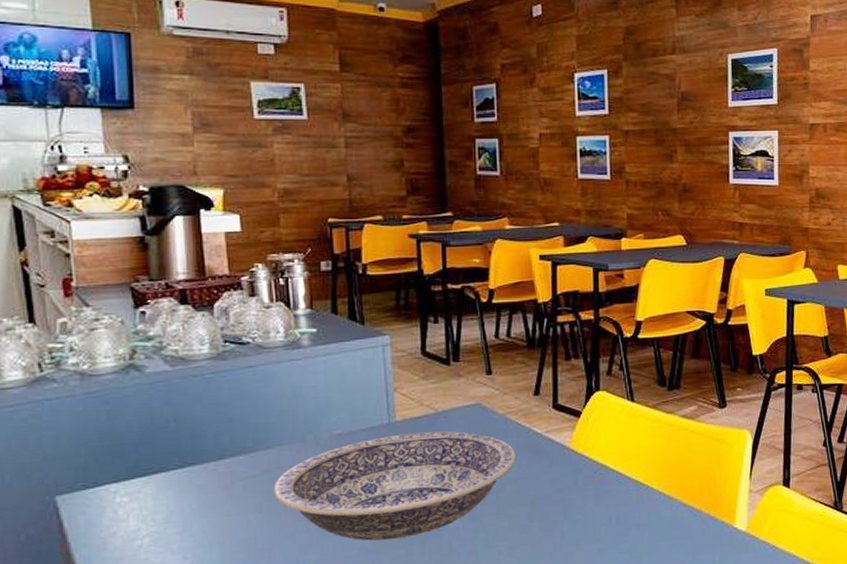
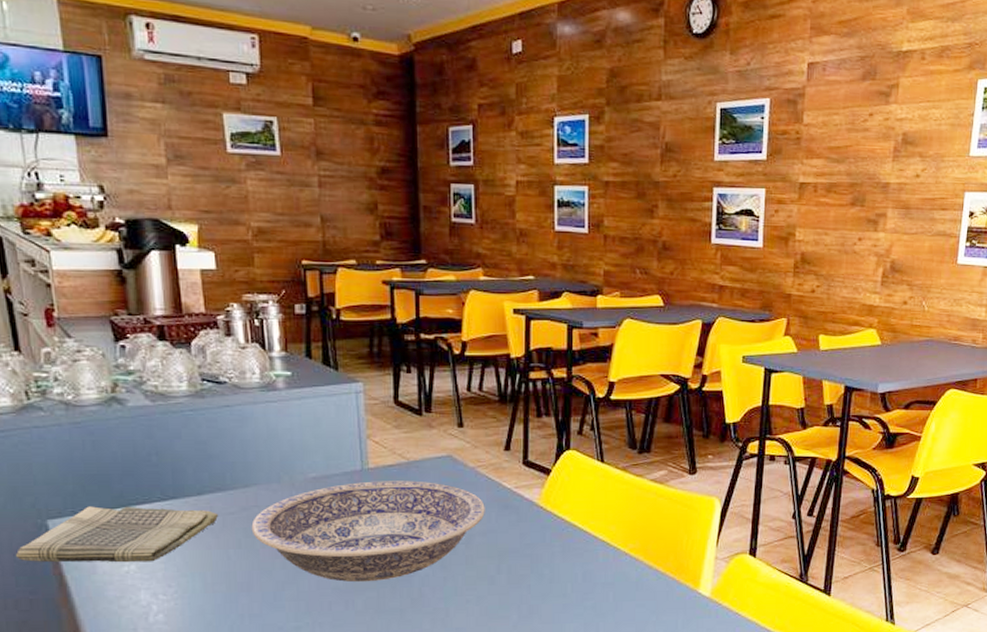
dish towel: none [19,475,238,542] -> present [15,506,218,563]

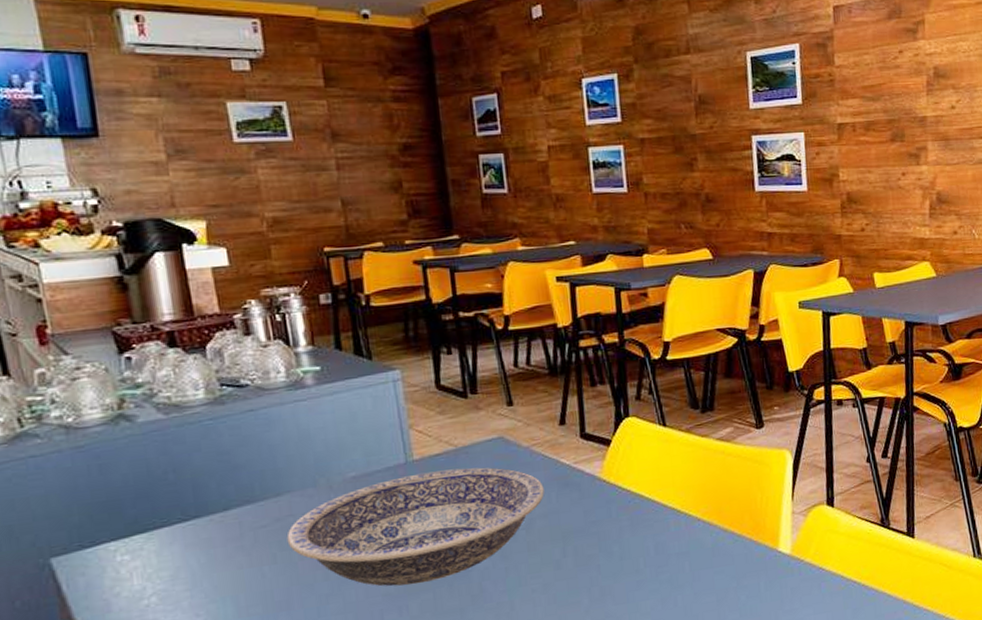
dish towel: present [15,506,218,563] -> none [14,526,248,608]

